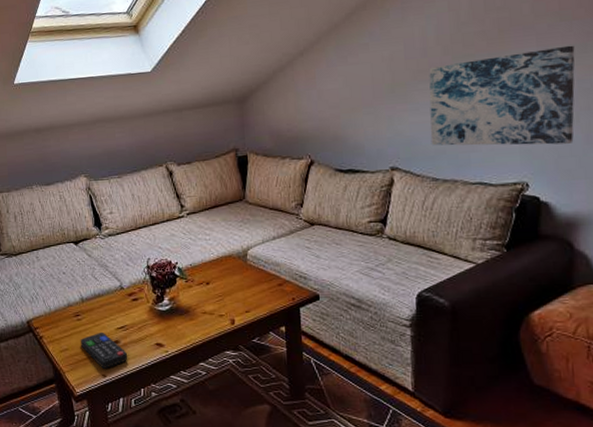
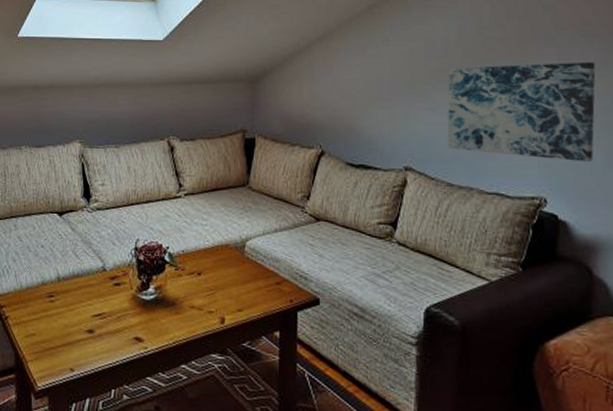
remote control: present [80,332,128,369] -> none [49,317,102,362]

